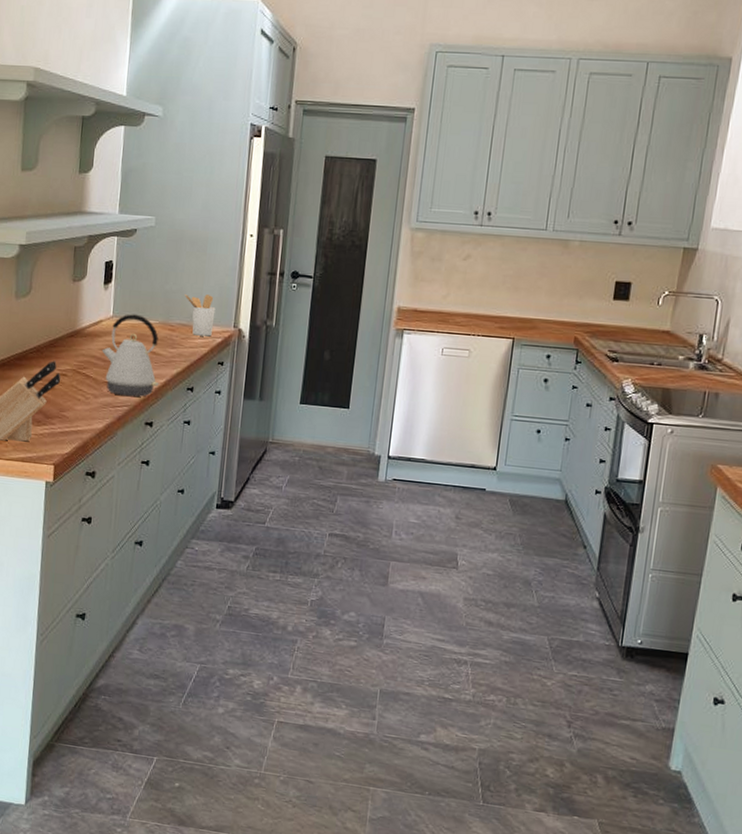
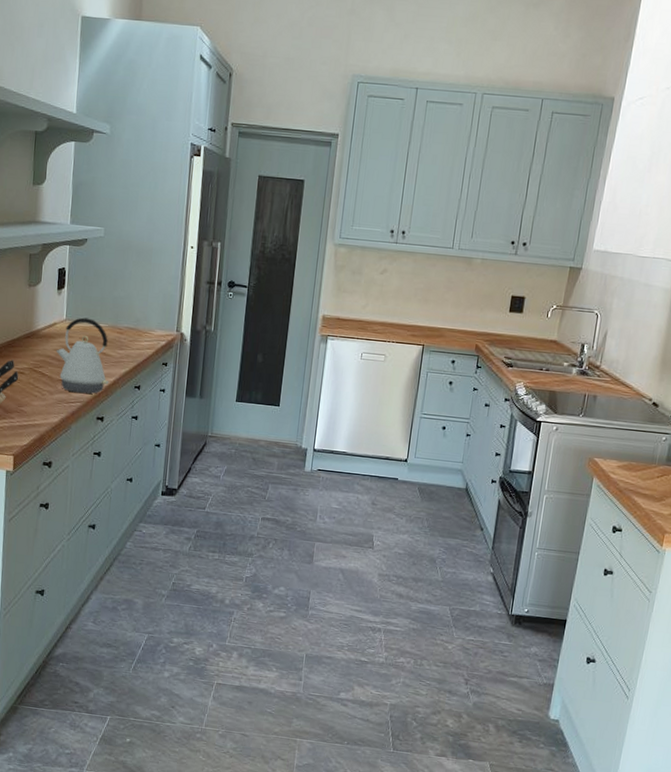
utensil holder: present [184,294,216,337] -> none [131,300,160,340]

